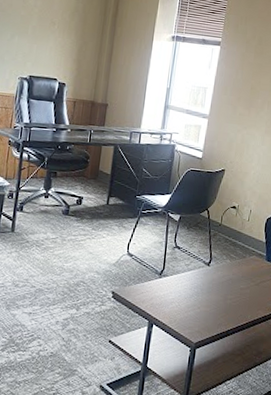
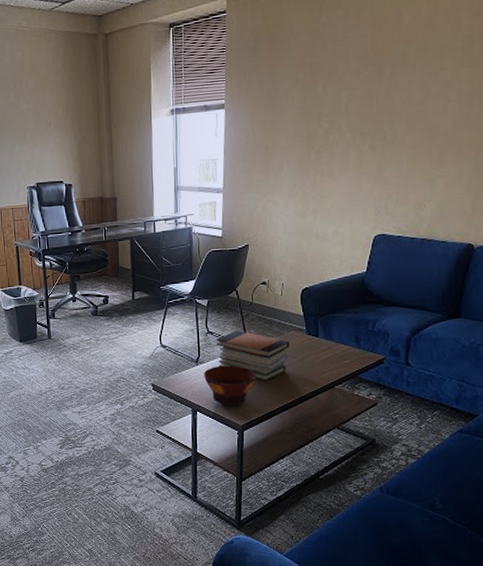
bowl: none [165,280,216,322] -> present [204,365,257,405]
book stack: none [181,248,251,301] -> present [215,330,290,381]

